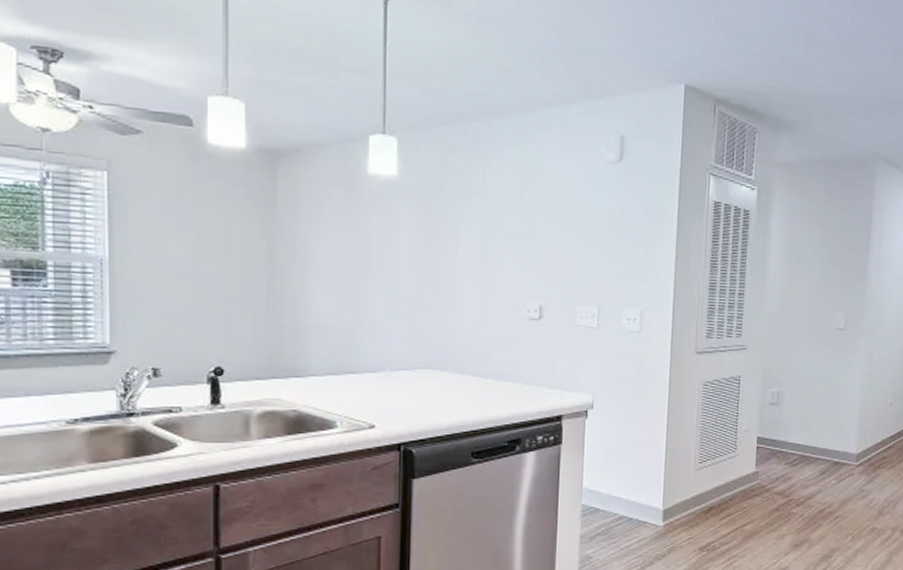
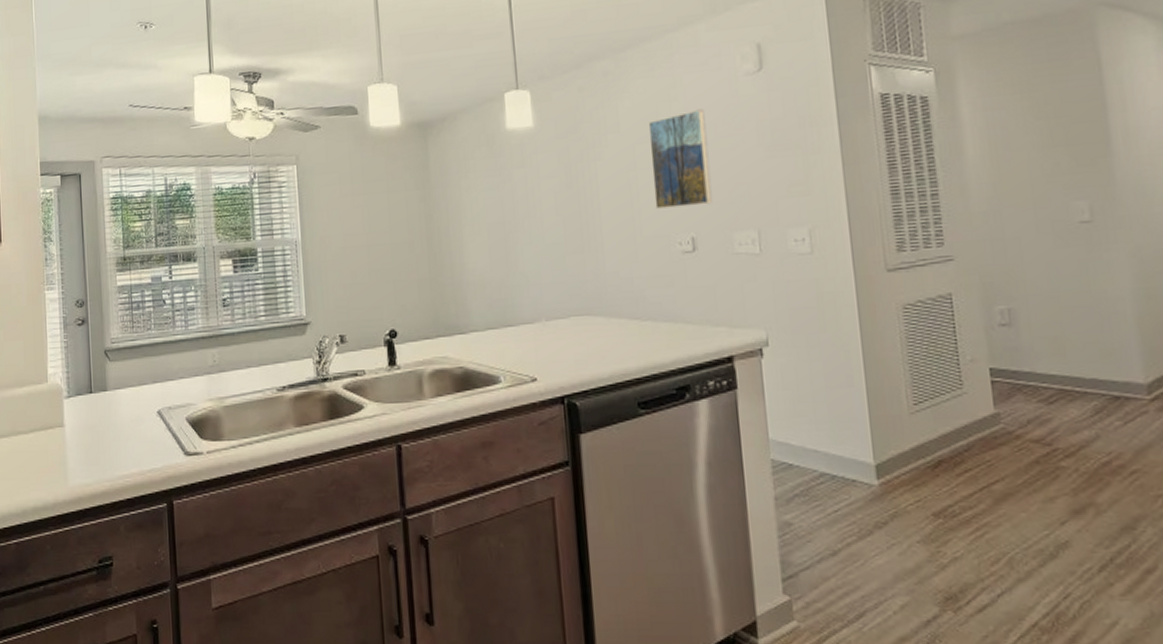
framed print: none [510,187,566,278] -> present [648,109,713,209]

